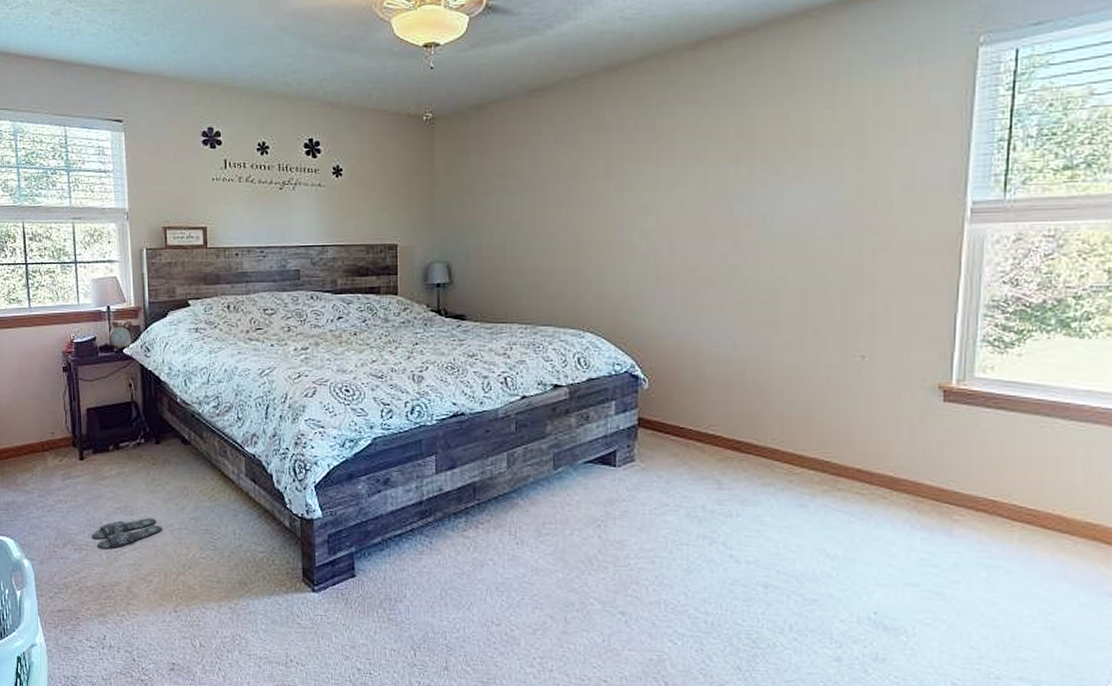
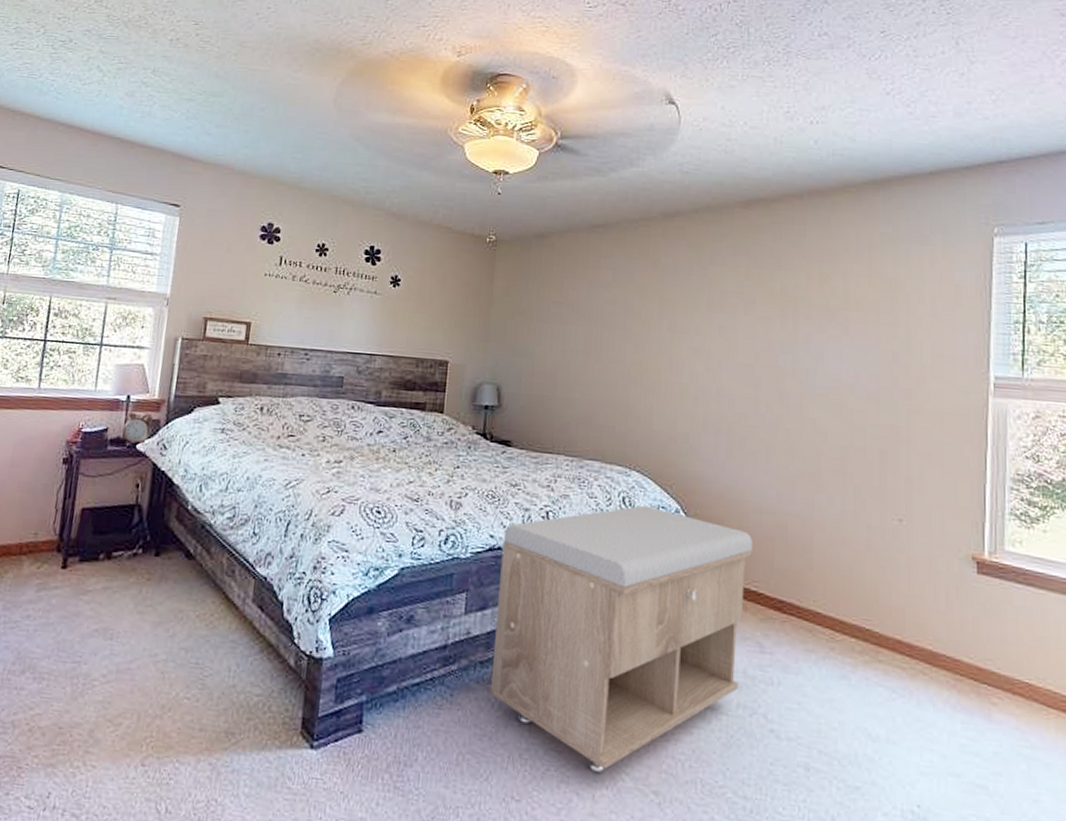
slippers: present [92,517,162,550] -> none [58,644,145,681]
storage bench: none [464,364,709,600] -> present [490,505,753,774]

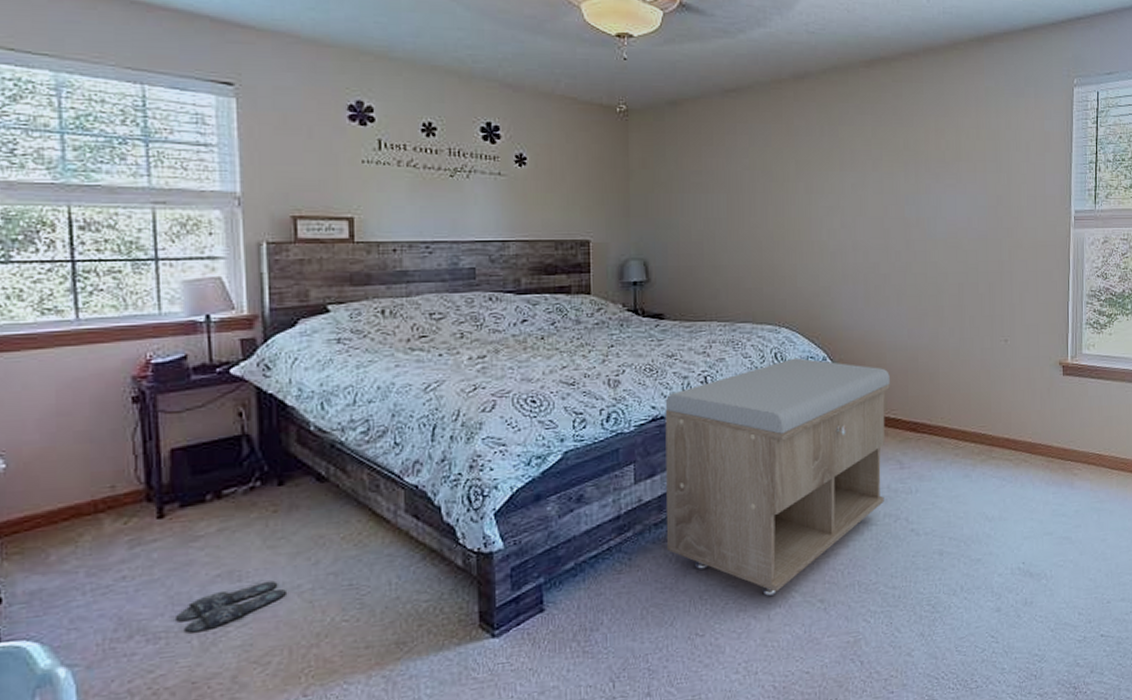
slippers: none [58,644,145,681] -> present [176,580,286,633]
alarm clock: present [121,408,154,446] -> none [206,327,247,370]

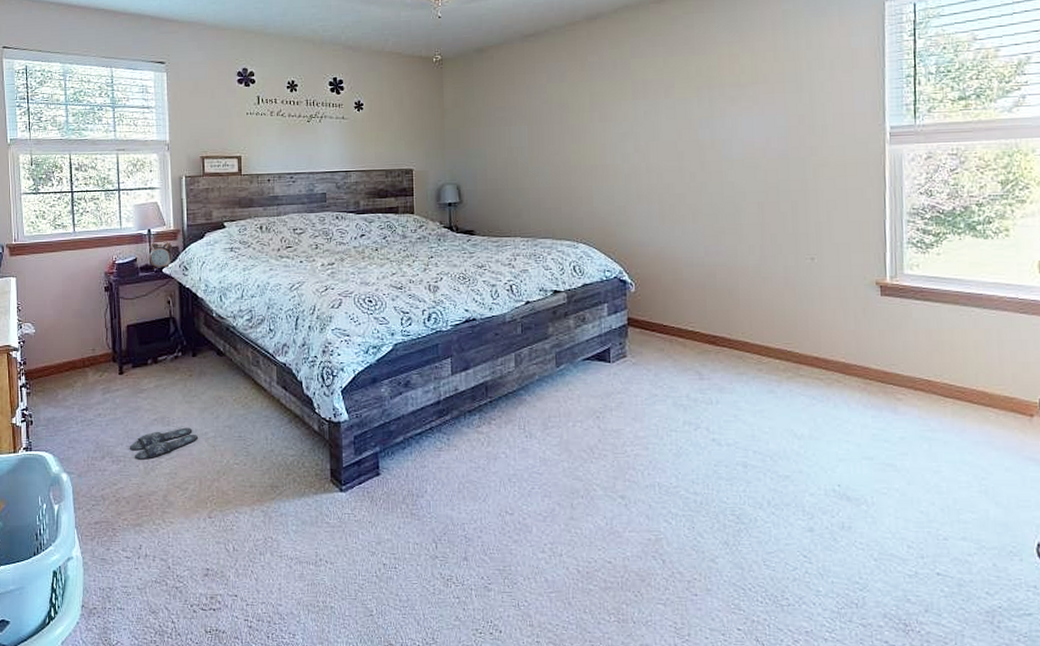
alarm clock: none [206,327,247,370] -> present [148,238,173,269]
storage bench: present [665,357,890,597] -> none [476,271,687,487]

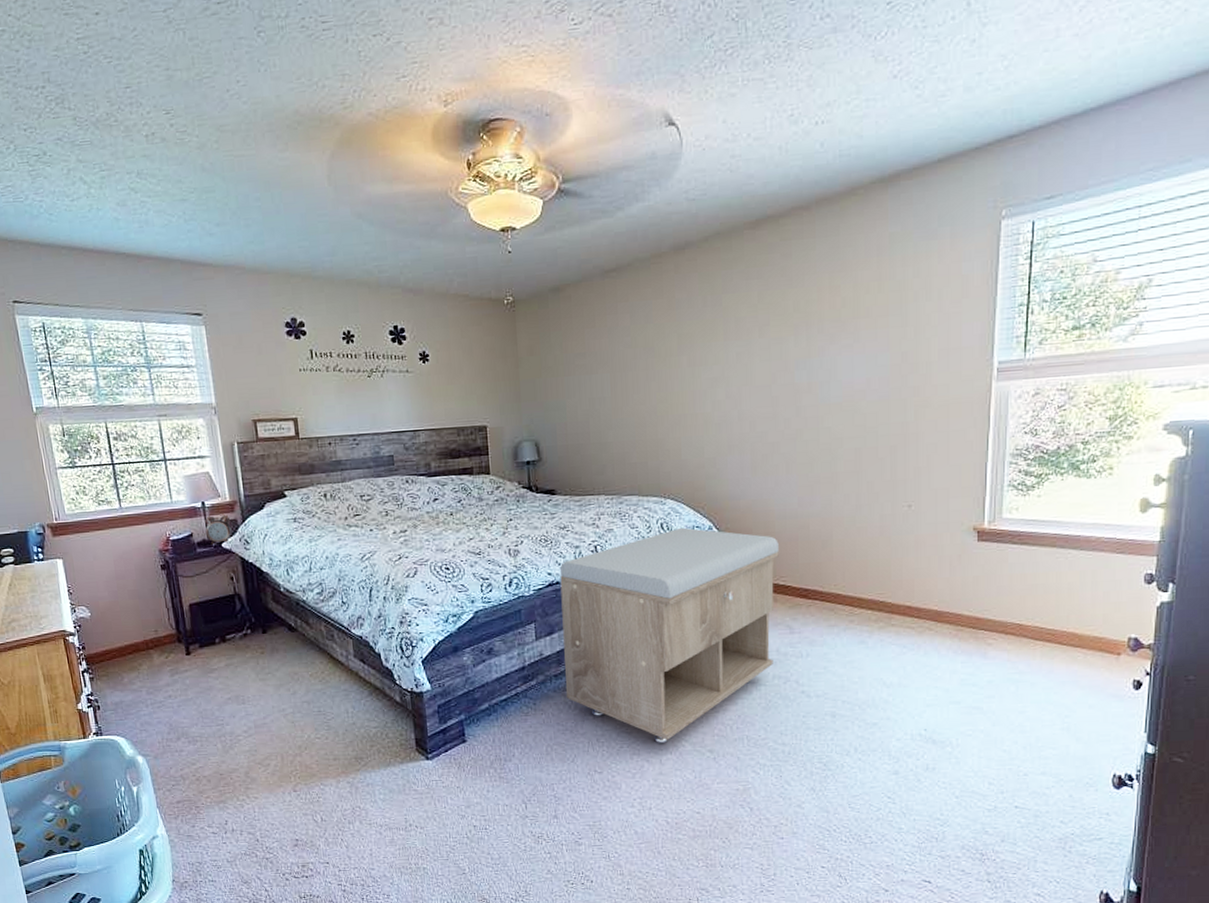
slippers: present [130,427,198,460] -> none [205,705,276,739]
storage bench: none [476,271,687,487] -> present [560,527,779,744]

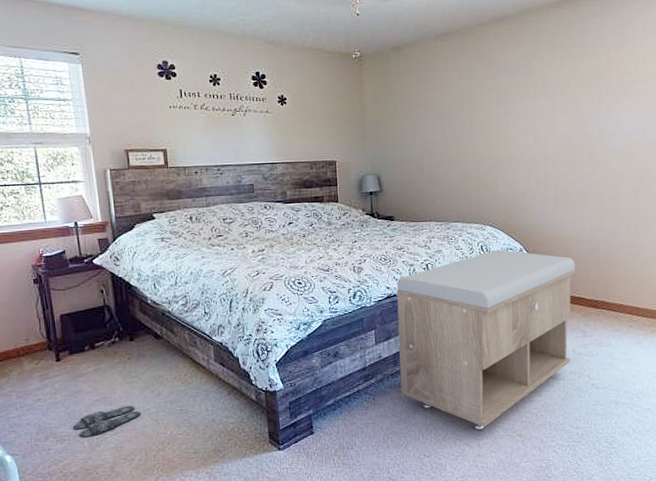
alarm clock: present [205,511,232,545] -> none [77,231,103,261]
slippers: none [205,705,276,739] -> present [73,405,141,438]

